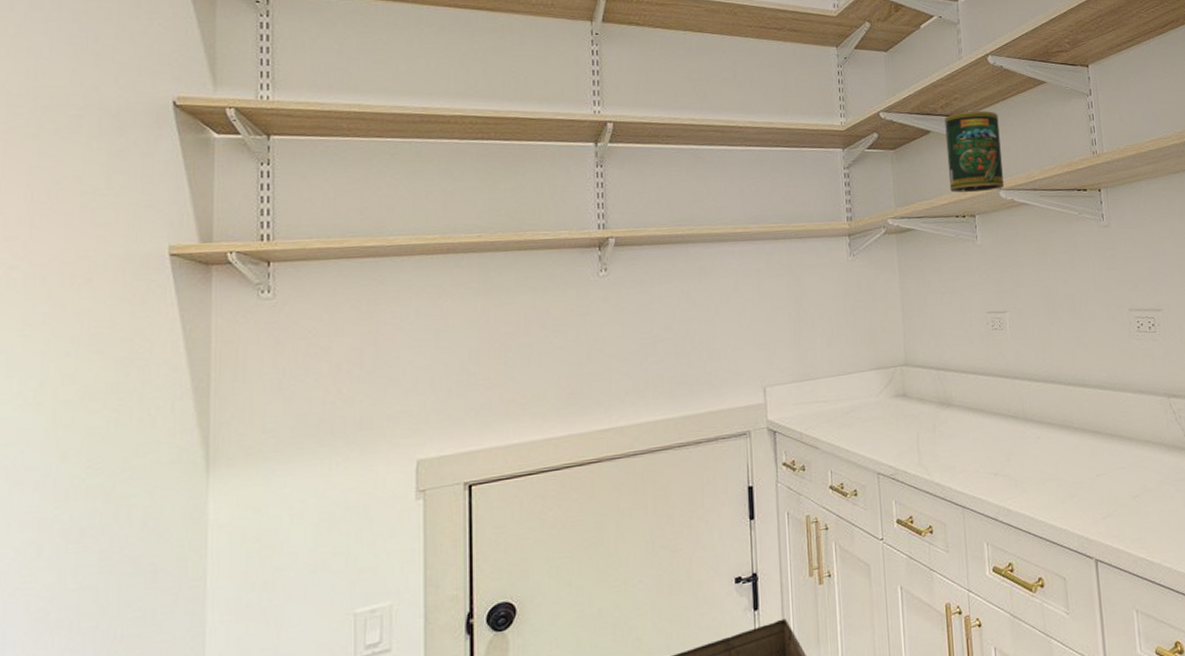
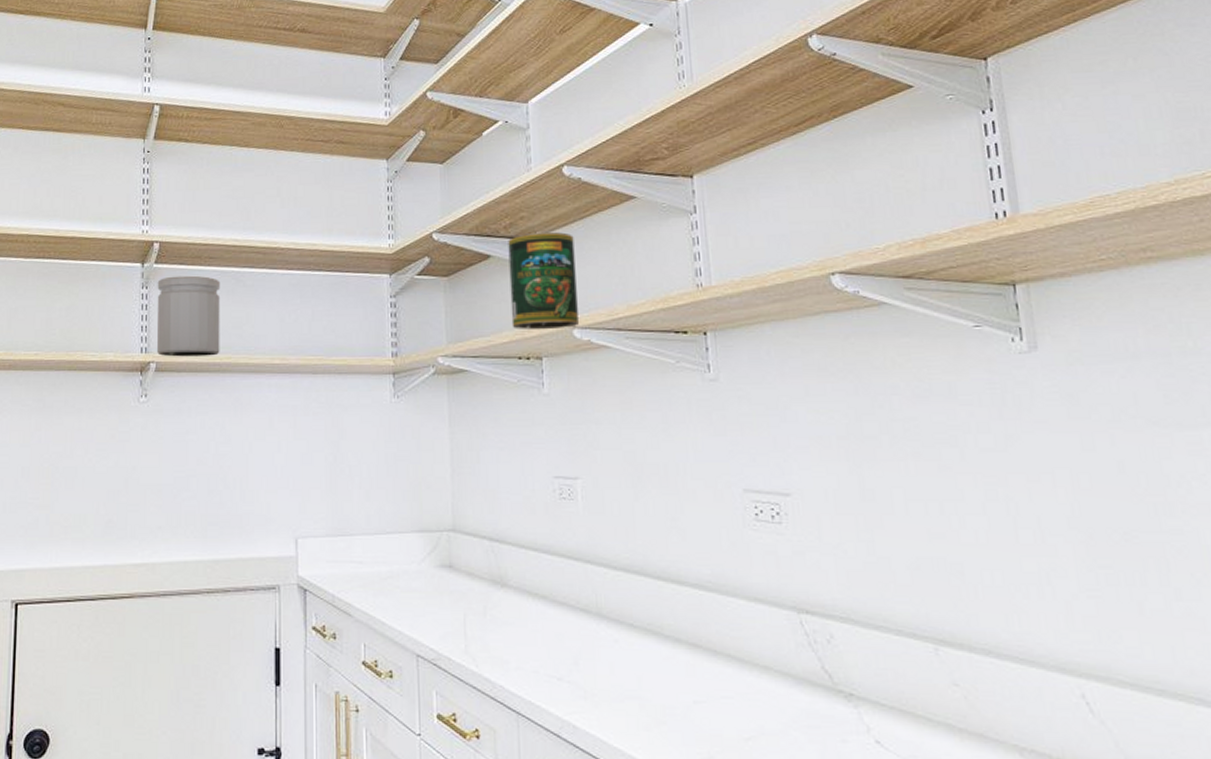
jar: none [613,153,682,232] -> present [156,275,221,357]

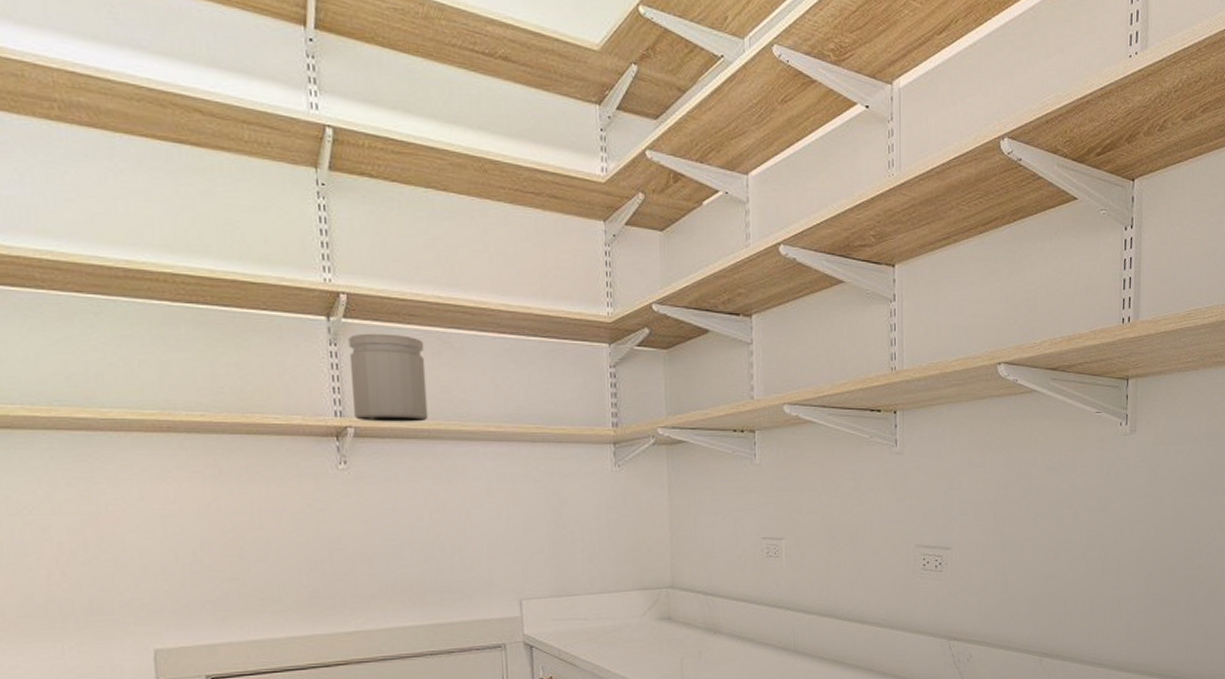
can: present [508,232,579,330] -> none [726,310,788,405]

